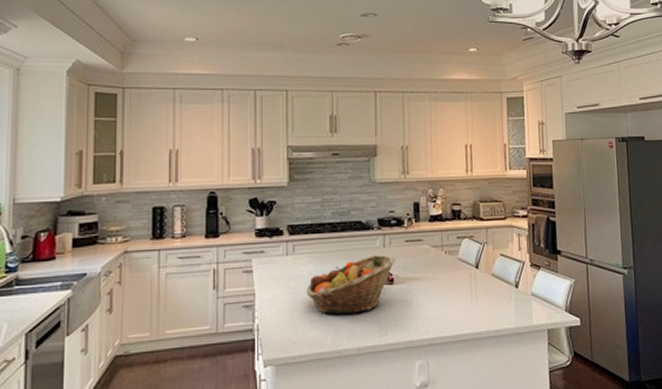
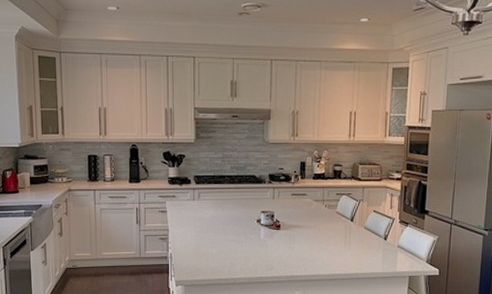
fruit basket: present [306,255,396,315] -> none [209,205,283,251]

